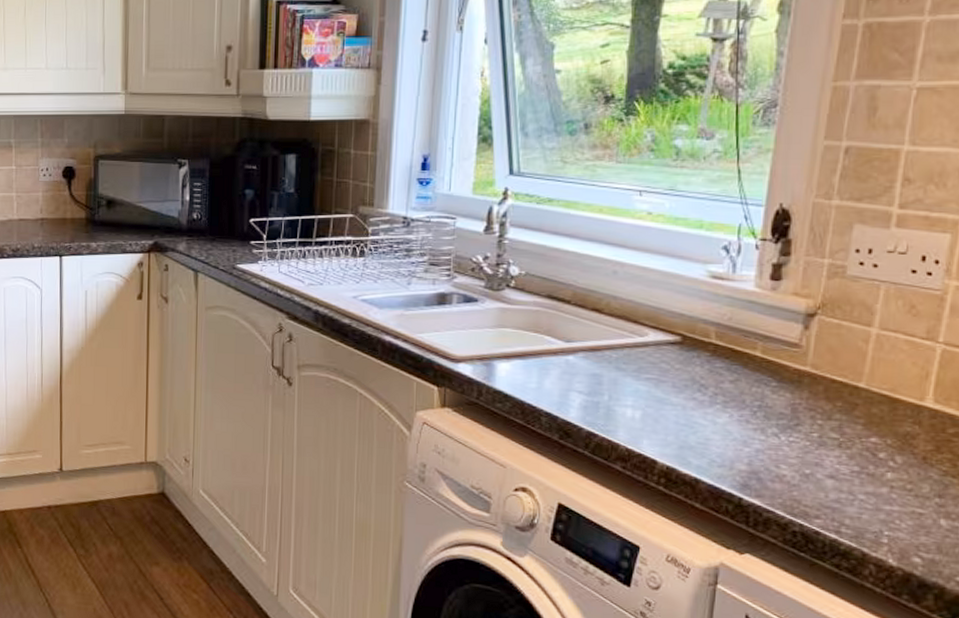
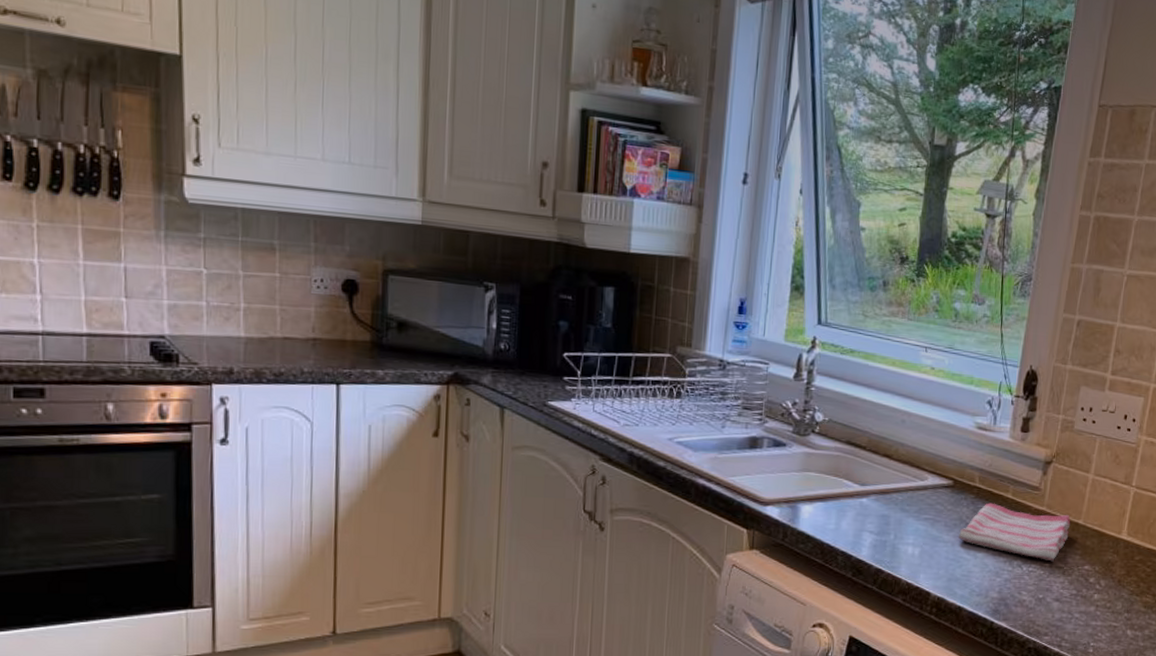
dish towel: none [691,361,847,431] -> present [959,502,1071,562]

